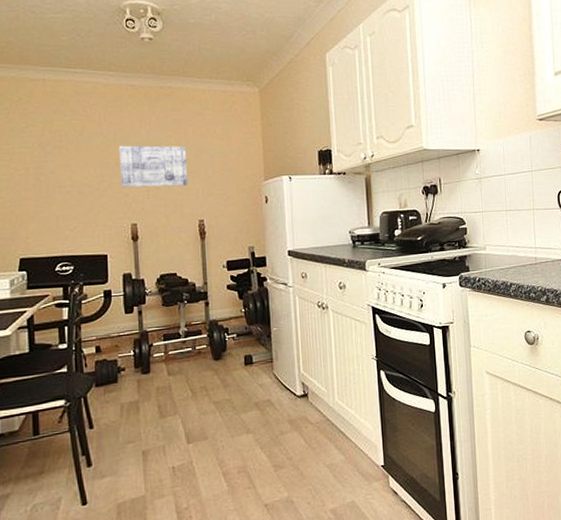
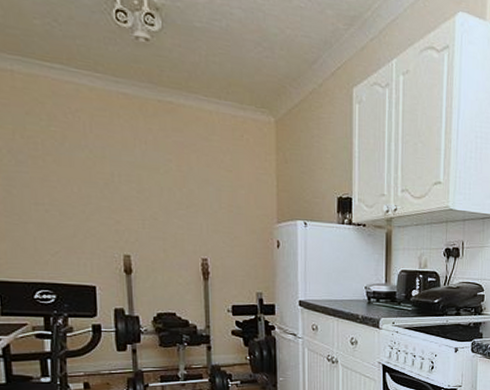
wall art: present [118,145,189,188] -> none [108,163,191,220]

